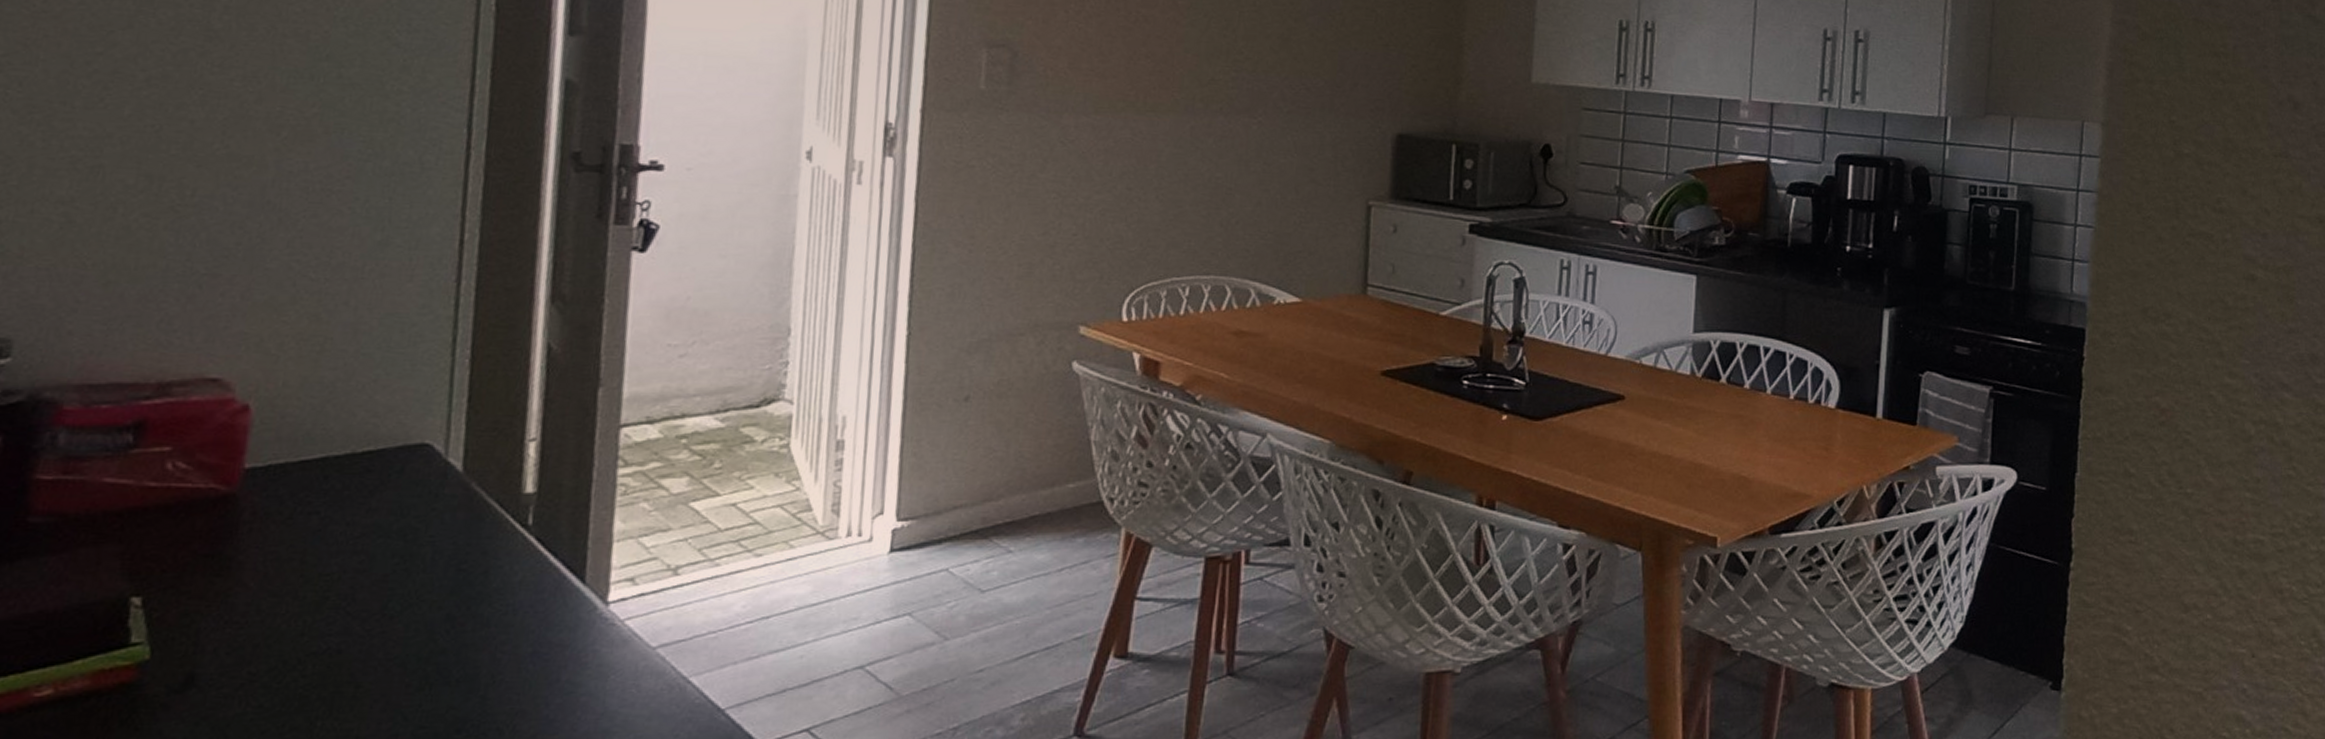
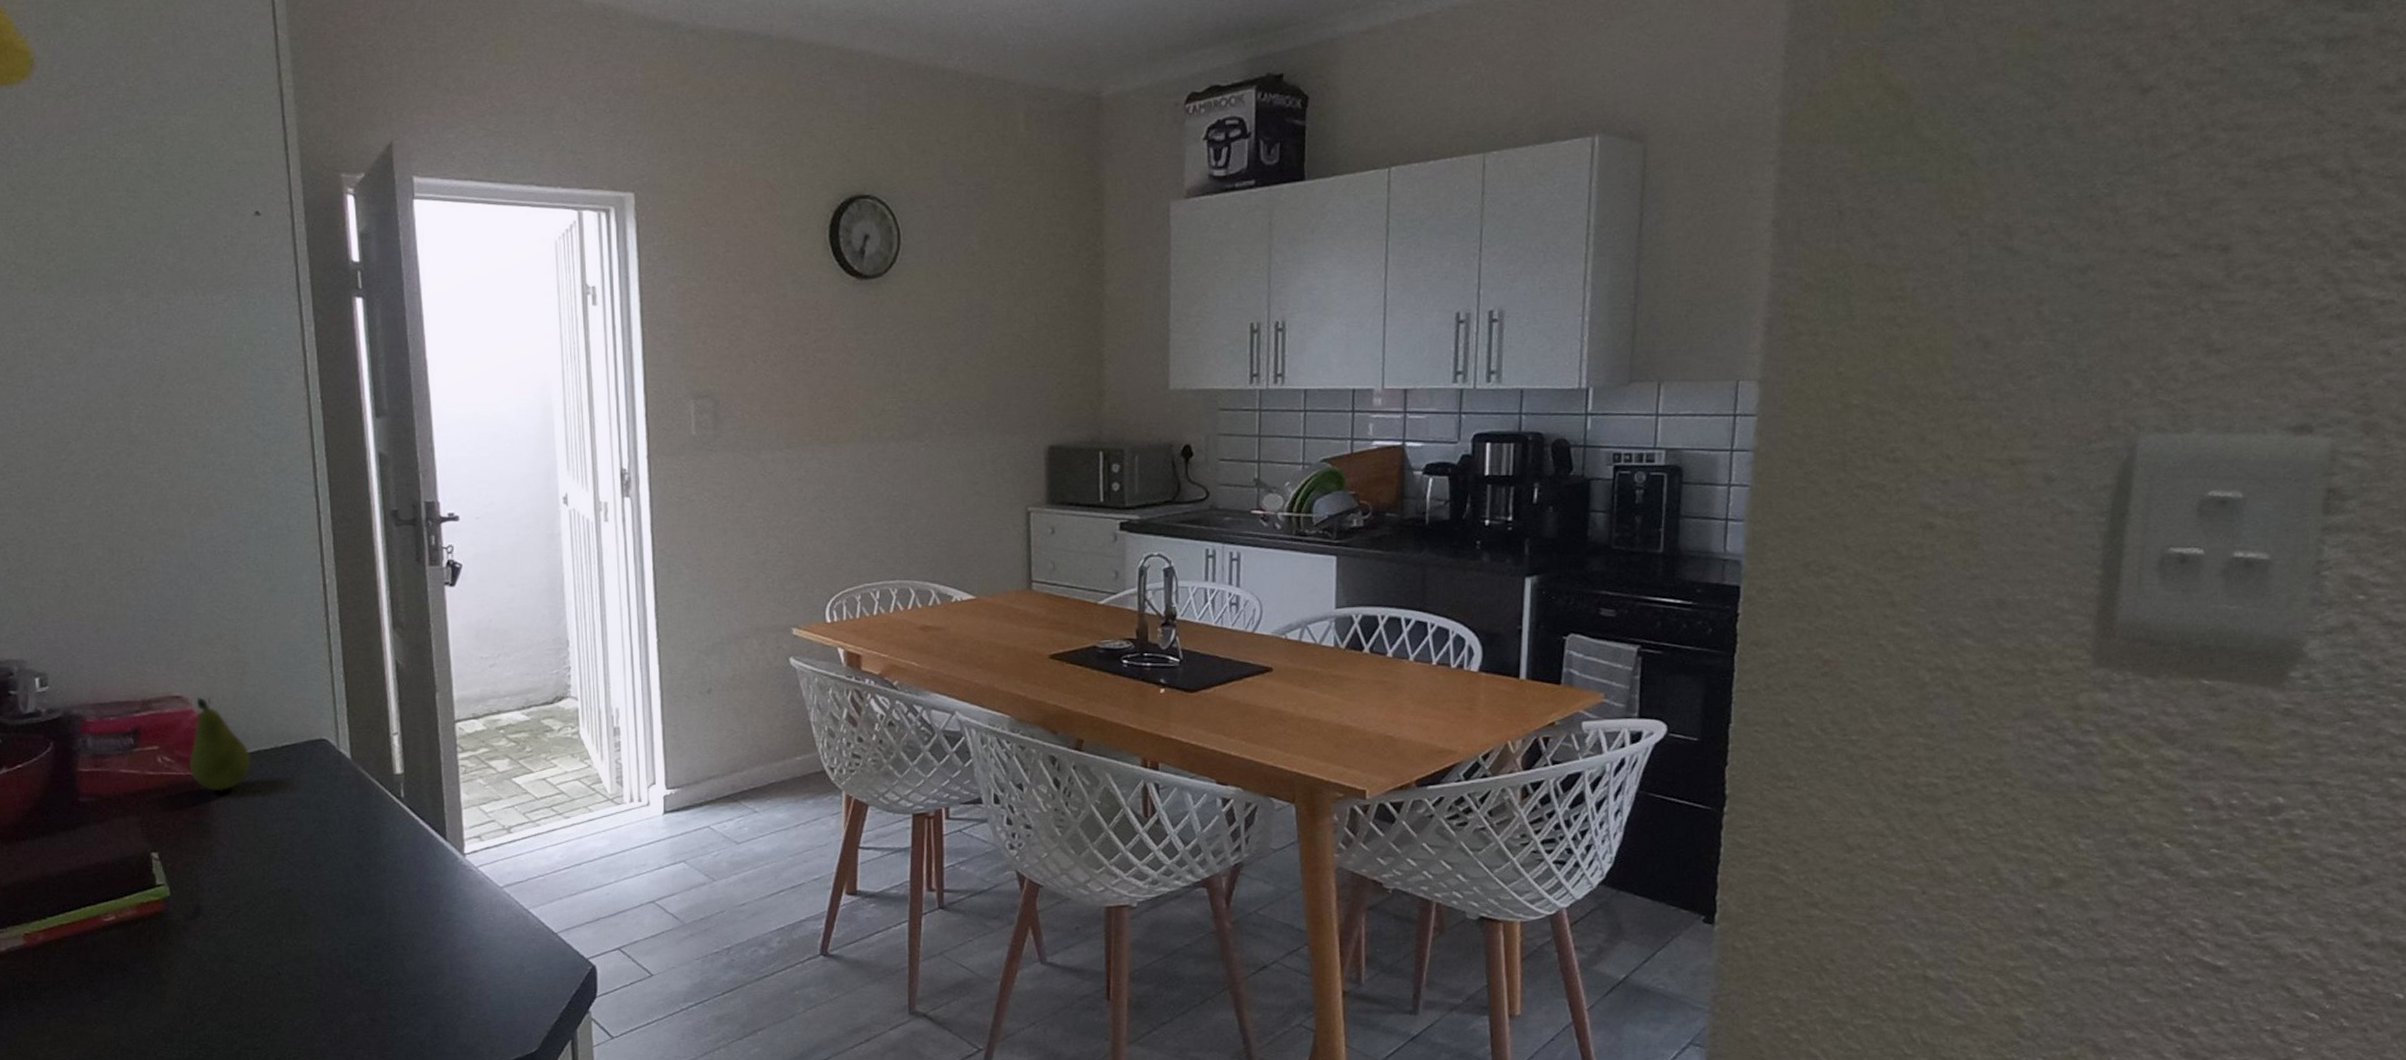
fruit: none [213,382,314,512] -> present [188,697,252,792]

